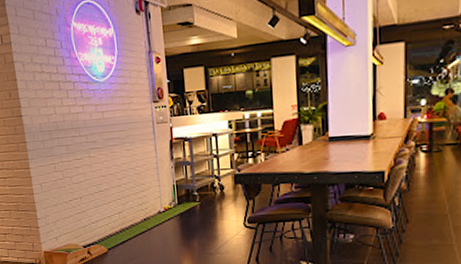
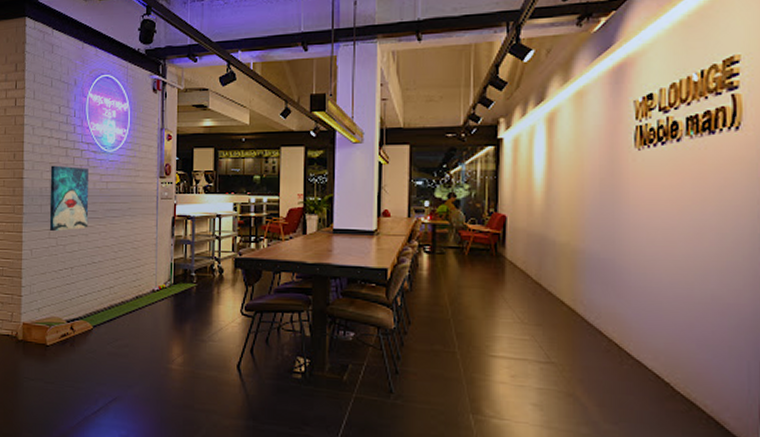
wall art: none [46,99,90,166] -> present [49,165,88,232]

